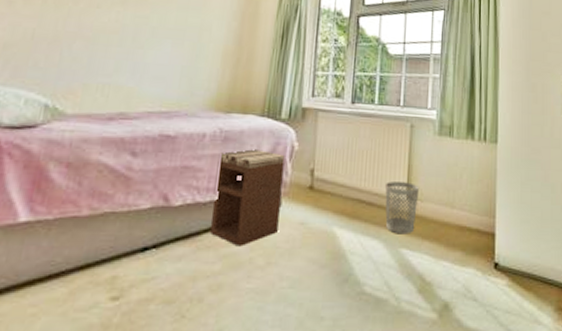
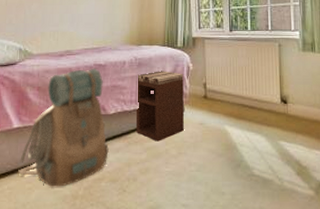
backpack: none [15,139,170,312] -> present [17,68,109,187]
wastebasket: present [385,182,420,235] -> none [263,90,291,130]

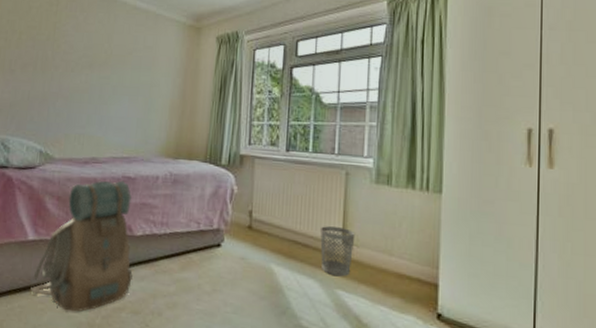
nightstand: present [135,71,184,142] -> none [165,191,226,274]
wastebasket: none [263,90,291,130] -> present [320,226,356,277]

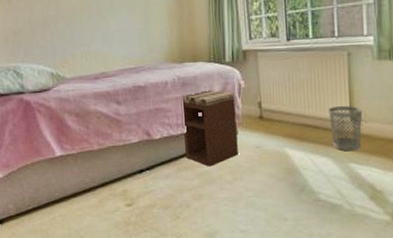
backpack: present [29,180,133,312] -> none [66,90,158,214]
nightstand: none [165,191,226,274] -> present [180,90,238,167]

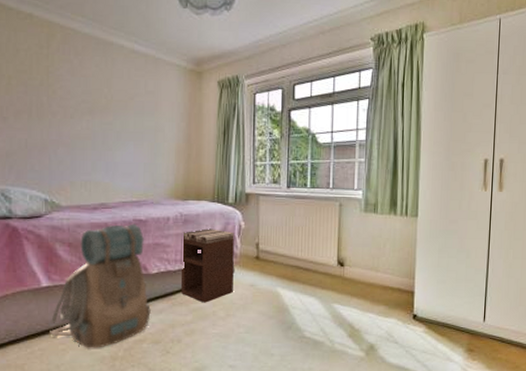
backpack: none [66,90,158,214] -> present [48,223,151,348]
wastebasket: present [329,106,363,152] -> none [319,251,348,293]

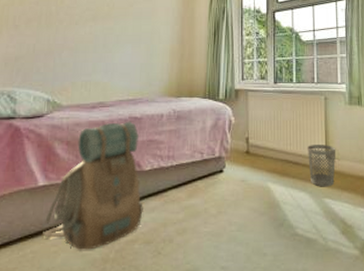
nightstand: present [180,228,234,303] -> none [173,124,225,200]
wastebasket: none [319,251,348,293] -> present [308,145,336,187]

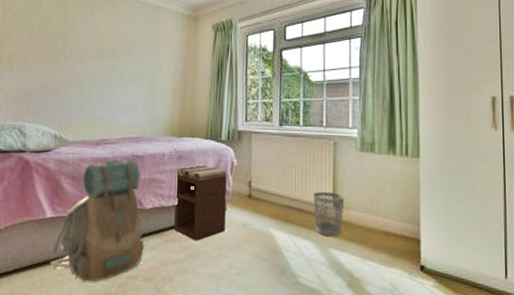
nightstand: none [173,124,225,200] -> present [173,165,227,241]

